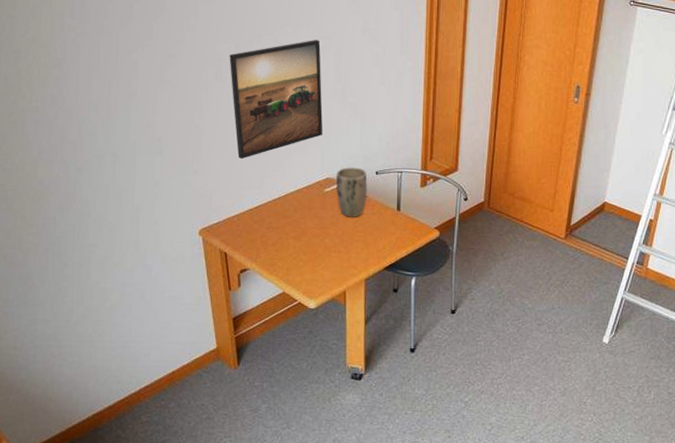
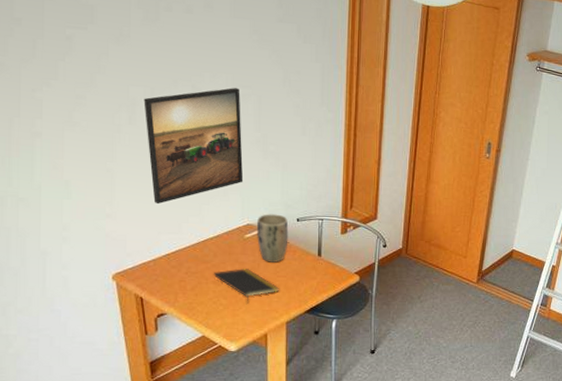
notepad: none [293,224,358,260] -> present [213,269,279,304]

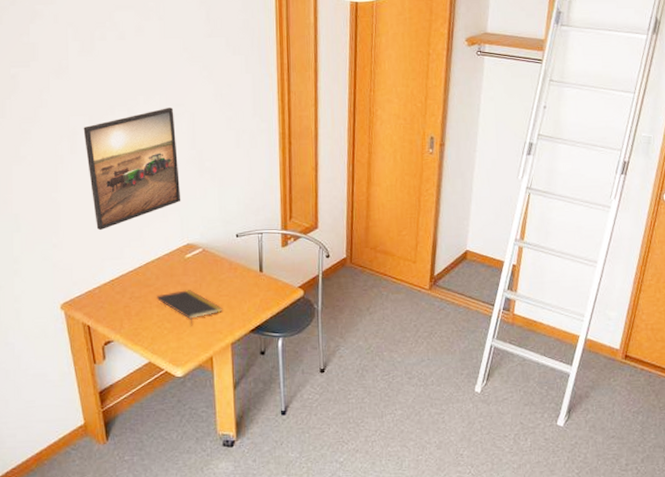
plant pot: present [257,214,289,263] -> none [197,231,229,282]

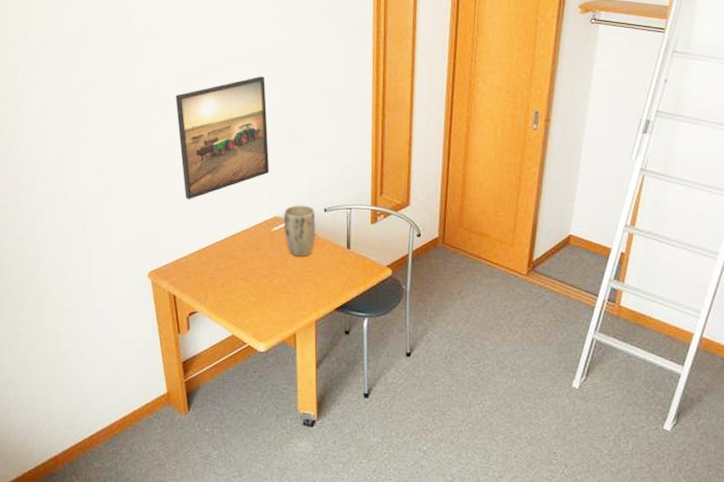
notepad: present [156,290,222,326] -> none [241,264,307,301]
plant pot: none [197,231,229,282] -> present [284,205,316,257]

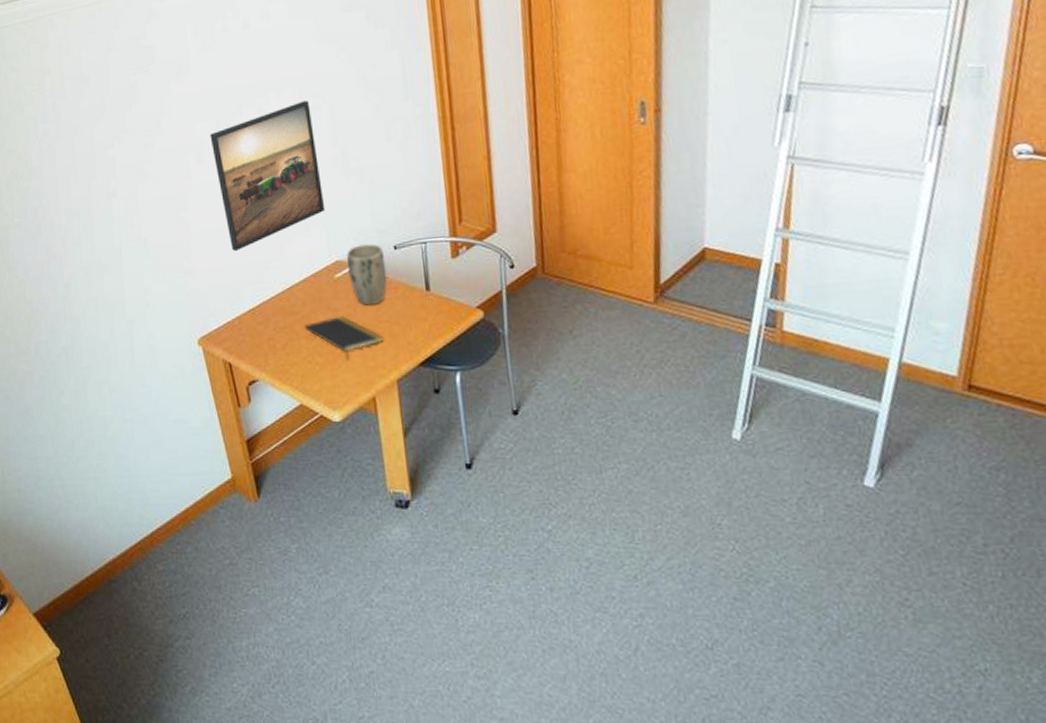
notepad: none [241,264,307,301] -> present [304,316,383,360]

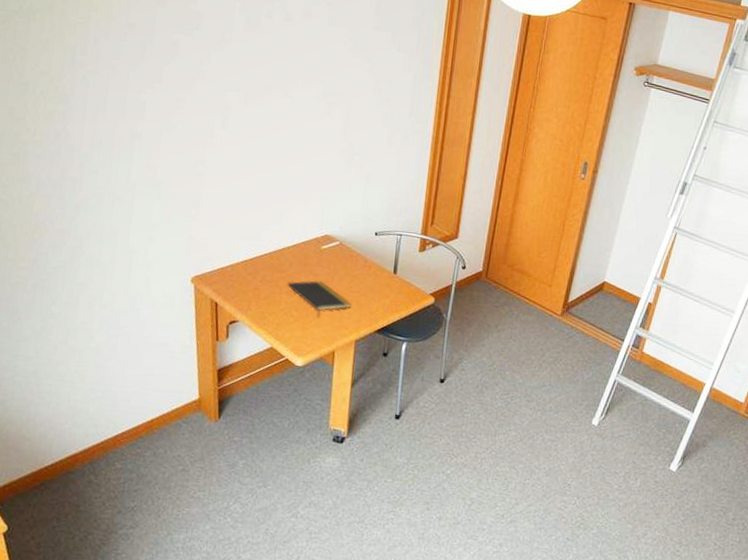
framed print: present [210,100,326,252] -> none [237,95,330,210]
plant pot: present [347,243,387,306] -> none [333,225,366,277]

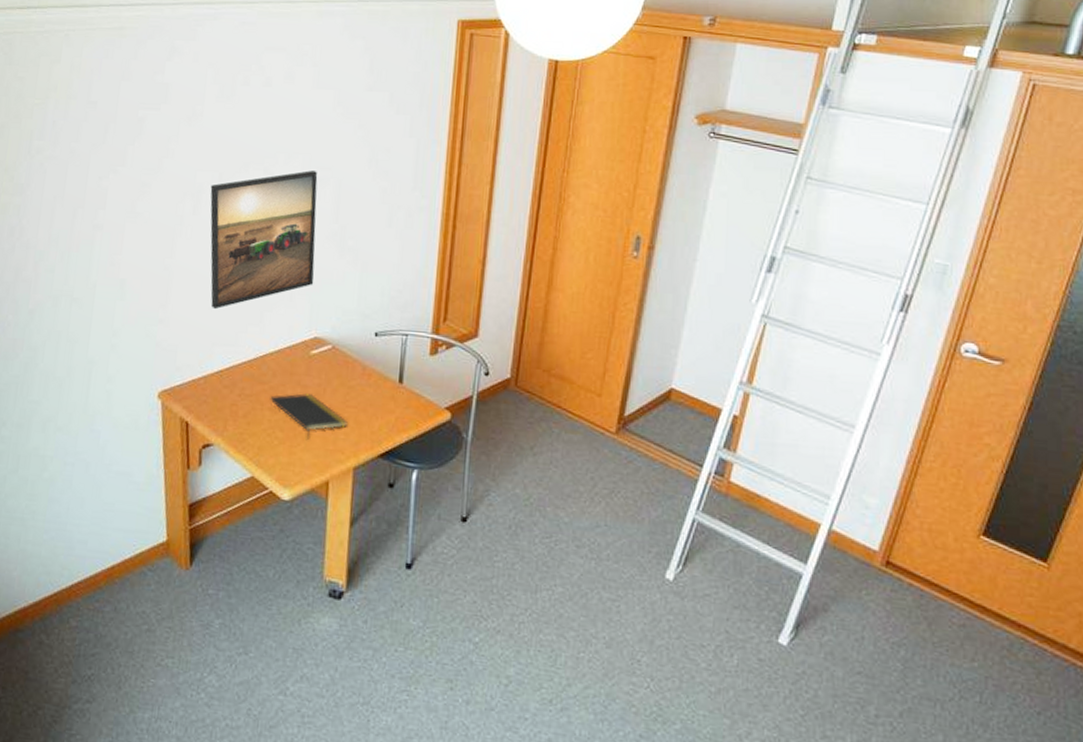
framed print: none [237,95,330,210] -> present [210,170,318,310]

